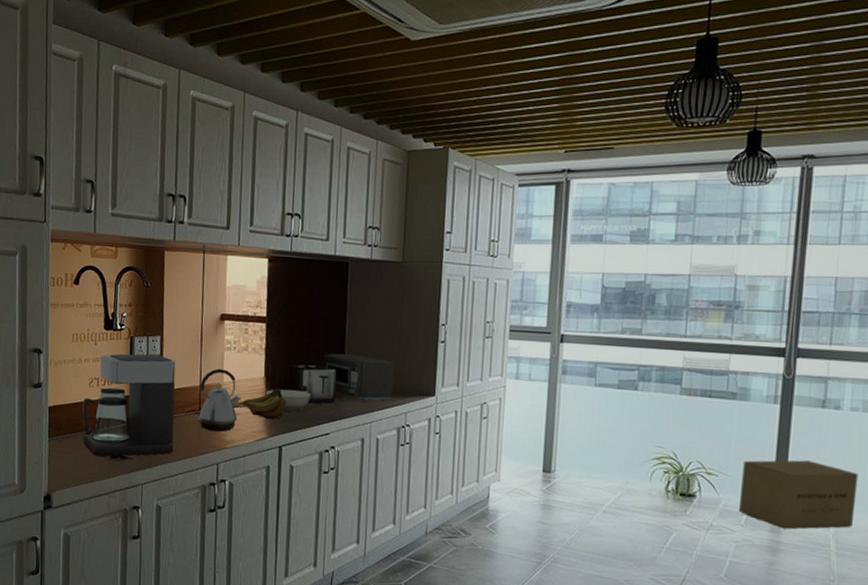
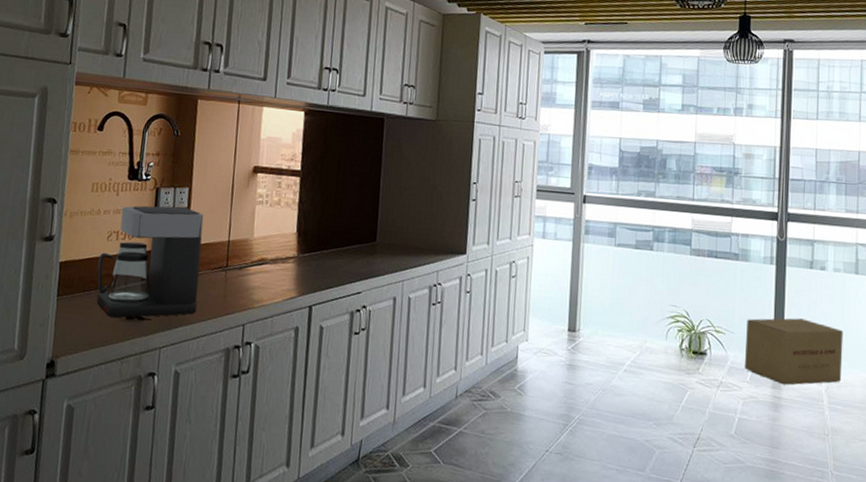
kettle: present [196,368,241,432] -> none [223,223,272,290]
fruit: present [242,388,287,420] -> none [272,244,319,277]
bowl: present [265,389,312,412] -> none [297,246,344,270]
toaster: present [288,364,337,404] -> none [321,220,371,261]
microwave: present [322,353,395,402] -> none [356,209,427,260]

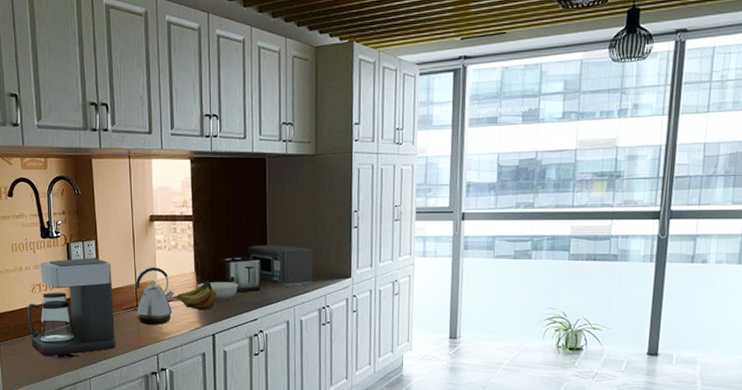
kettle: none [223,223,272,290] -> present [135,267,175,325]
fruit: none [272,244,319,277] -> present [176,281,217,311]
bowl: none [297,246,344,270] -> present [196,281,239,302]
toaster: none [321,220,371,261] -> present [217,257,261,293]
microwave: none [356,209,427,260] -> present [246,244,313,287]
box: present [745,318,844,385] -> none [620,310,722,372]

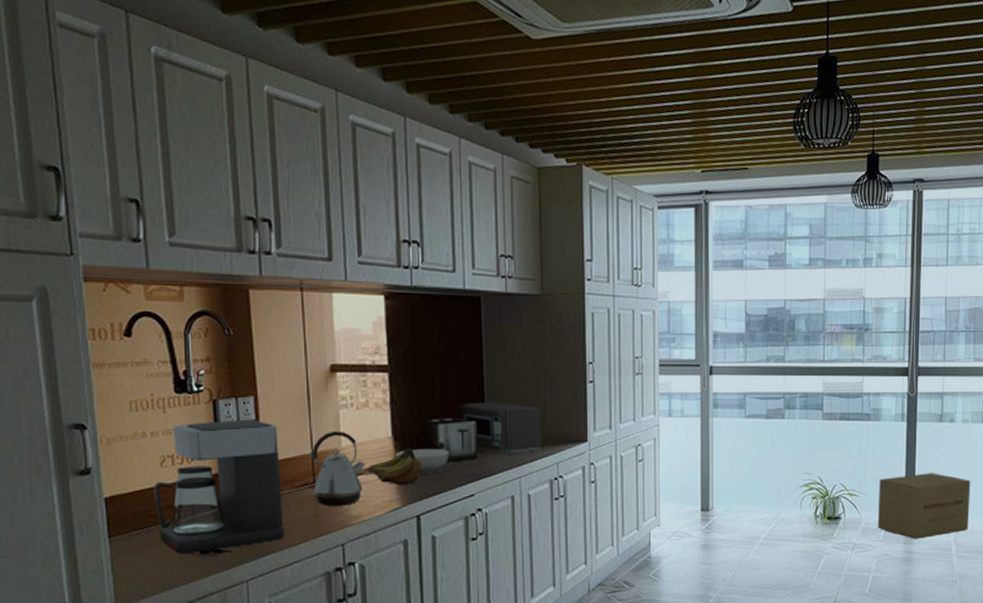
box: none [620,310,722,372] -> present [878,473,971,539]

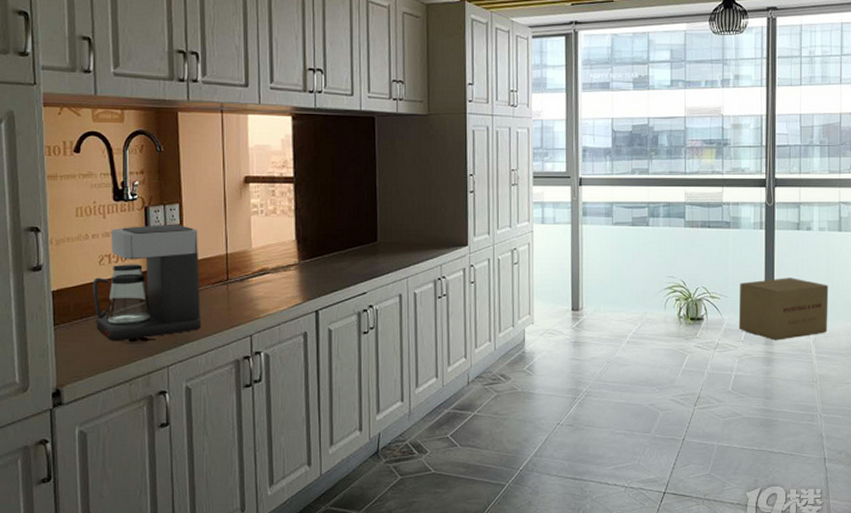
kettle: present [311,431,366,506] -> none [224,234,272,301]
fruit: present [367,448,422,486] -> none [274,250,321,284]
bowl: present [395,448,450,474] -> none [297,250,346,273]
toaster: present [421,417,478,462] -> none [321,223,371,263]
microwave: present [459,401,542,455] -> none [354,209,427,257]

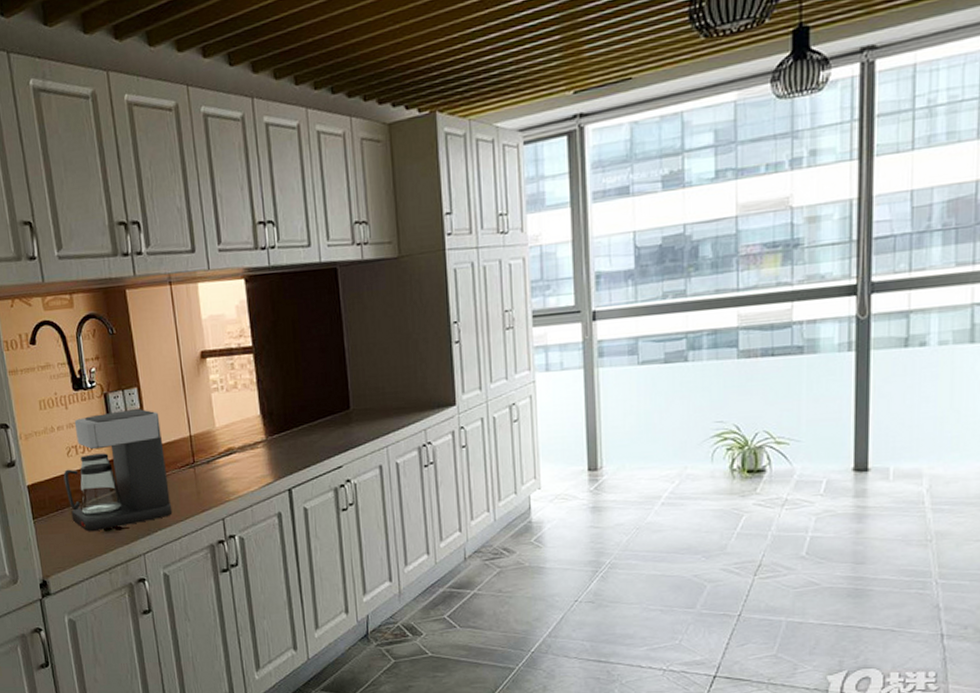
box: present [739,278,829,340] -> none [817,410,953,492]

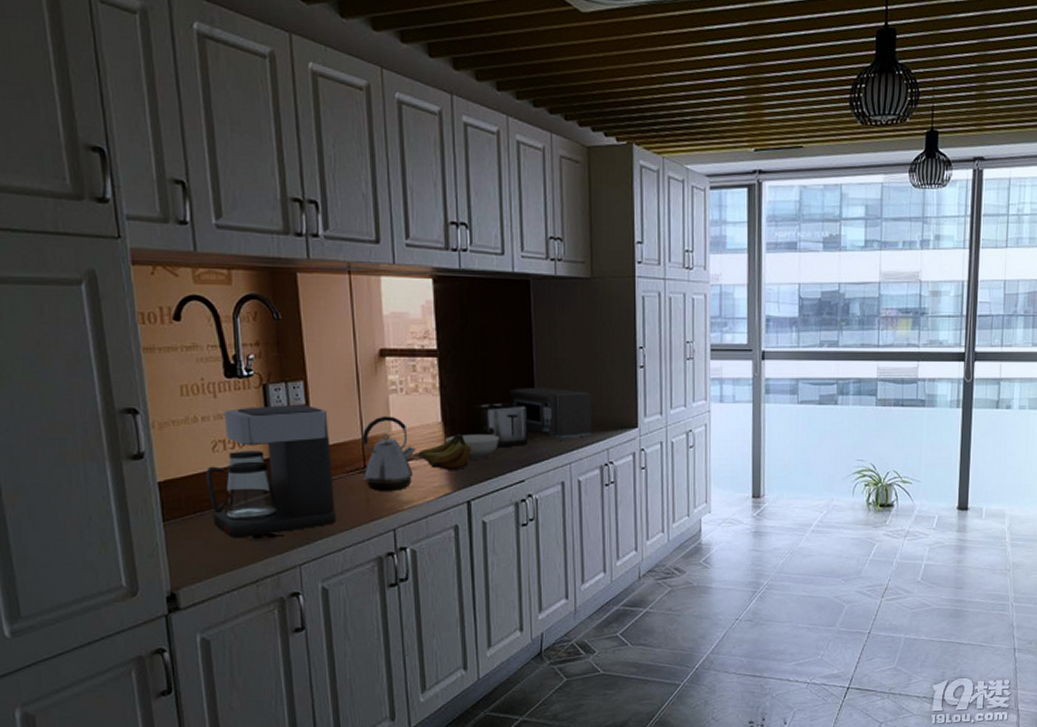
kettle: none [189,413,239,484] -> present [362,416,416,491]
fruit: none [240,425,290,462] -> present [418,433,472,471]
bowl: none [264,423,316,449] -> present [445,433,500,460]
toaster: none [287,391,344,436] -> present [471,403,528,448]
microwave: none [322,372,408,424] -> present [508,387,592,440]

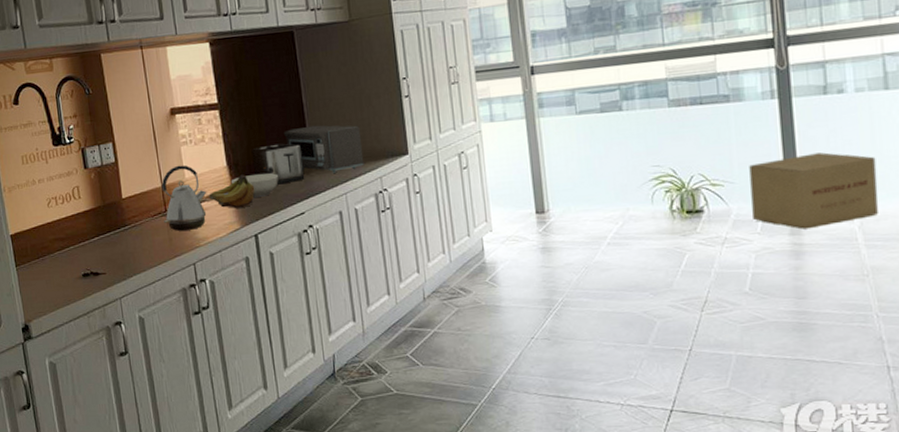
coffee maker: present [205,405,337,539] -> none [44,162,147,278]
box: none [931,460,1027,527] -> present [749,152,879,230]

